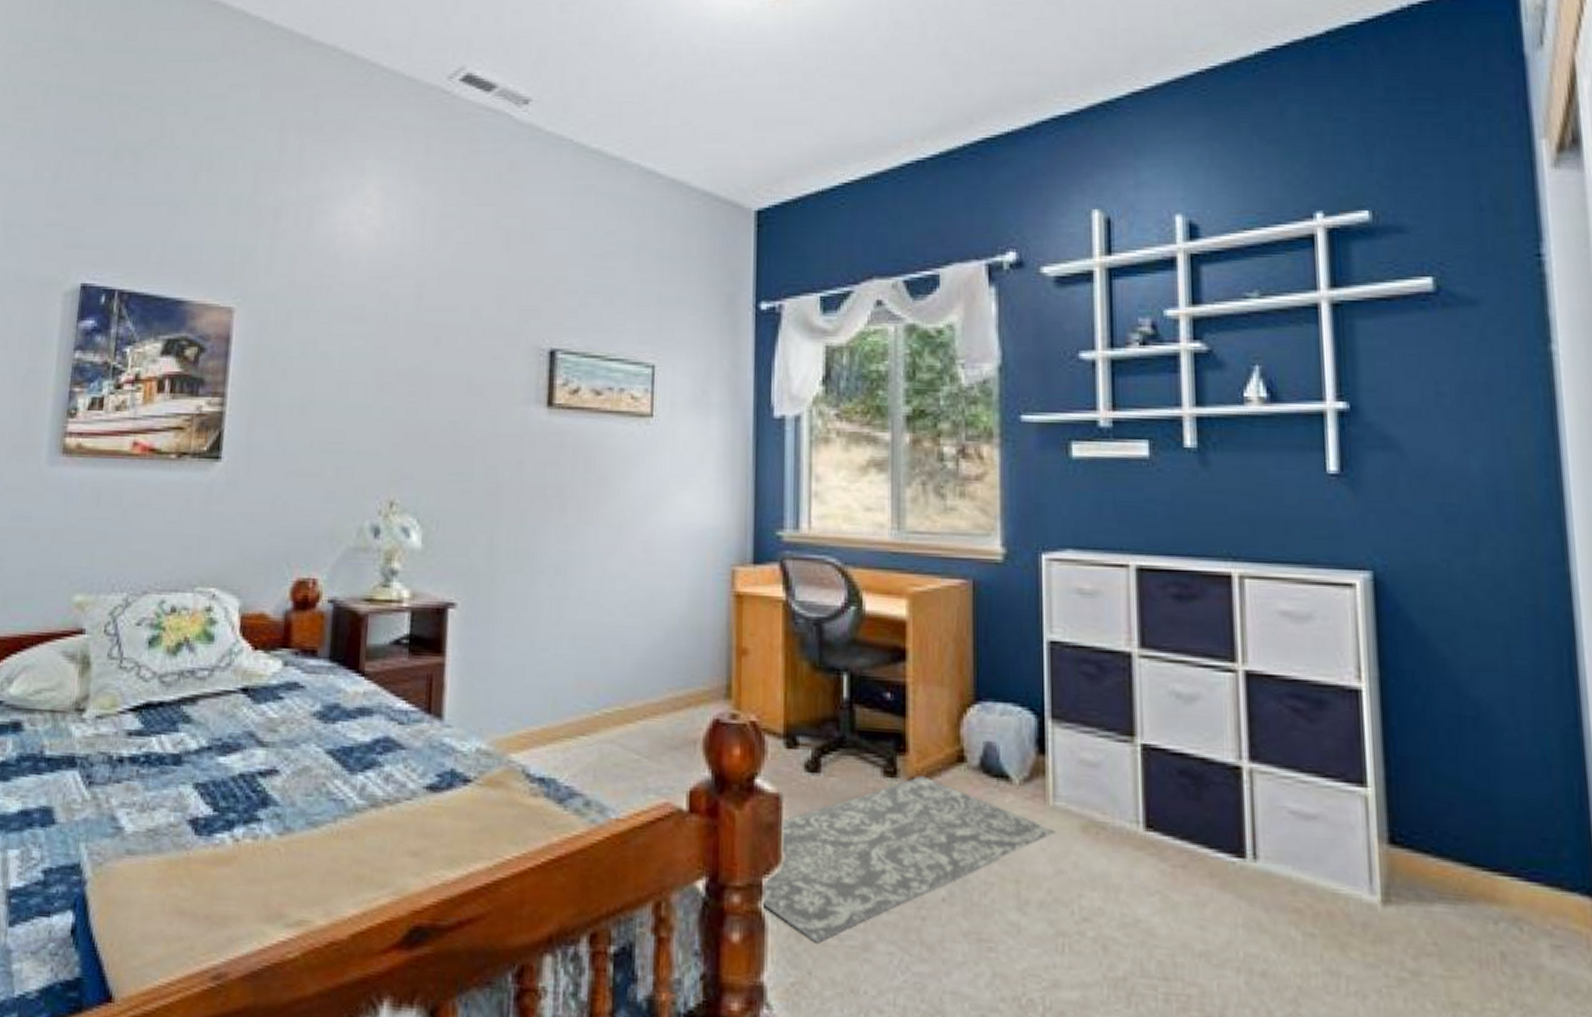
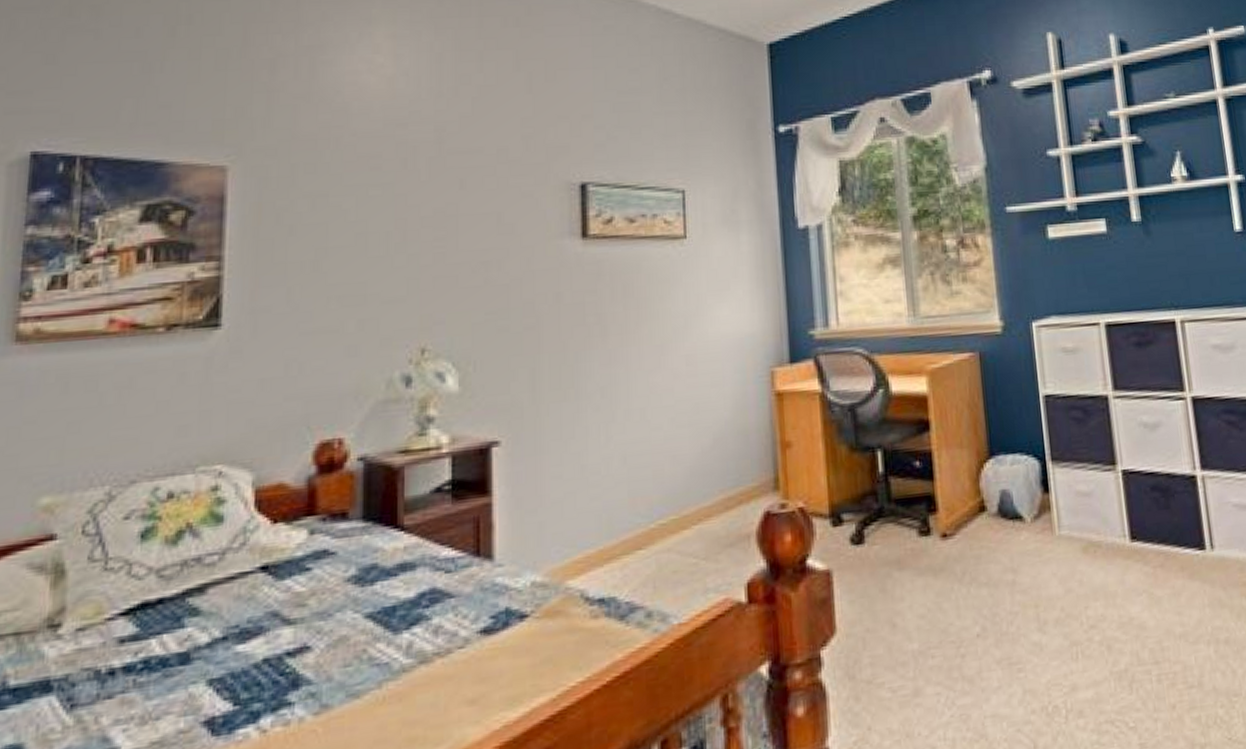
rug: present [760,776,1057,943] -> none [820,530,1064,700]

